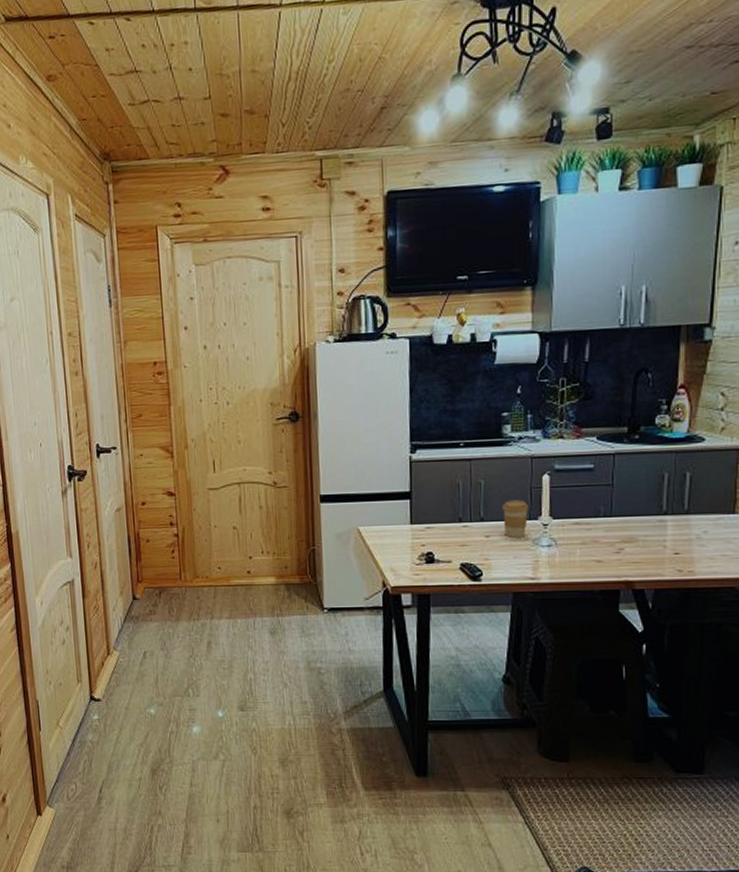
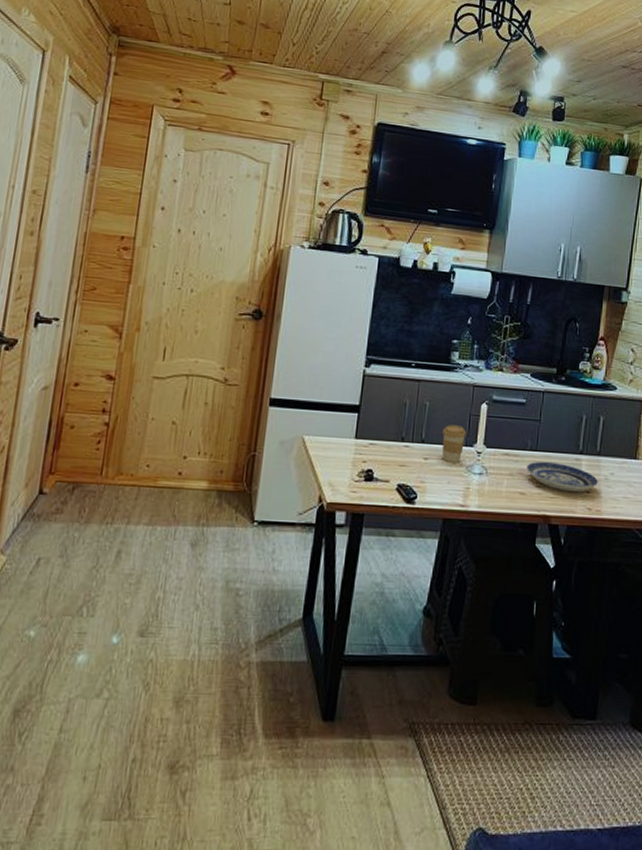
plate: none [601,526,688,555] -> present [527,461,598,493]

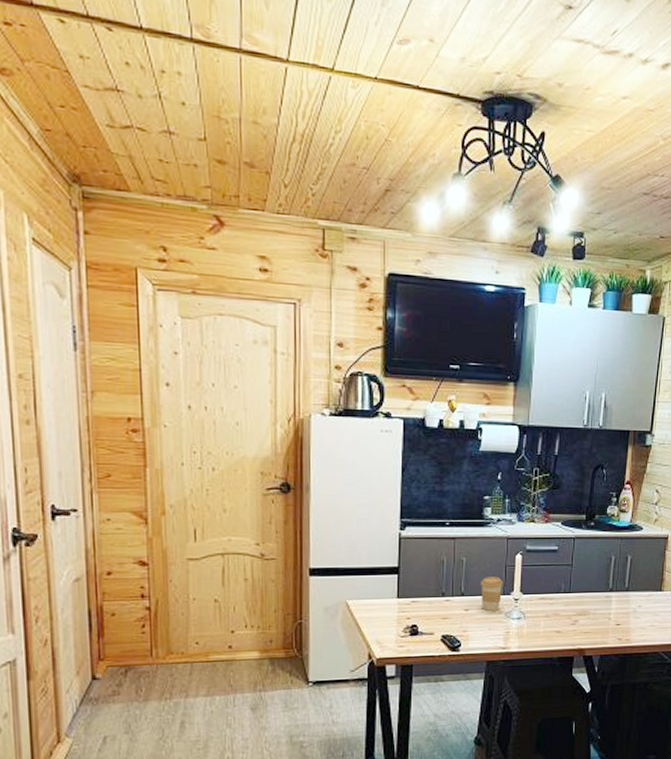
plate: present [527,461,598,493] -> none [561,601,627,626]

